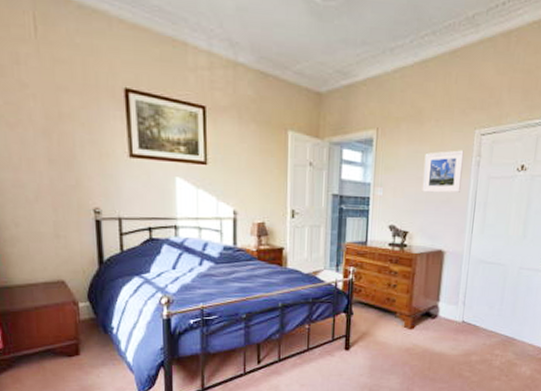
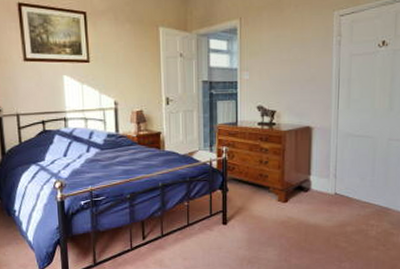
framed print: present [422,150,464,193] -> none [286,31,325,73]

